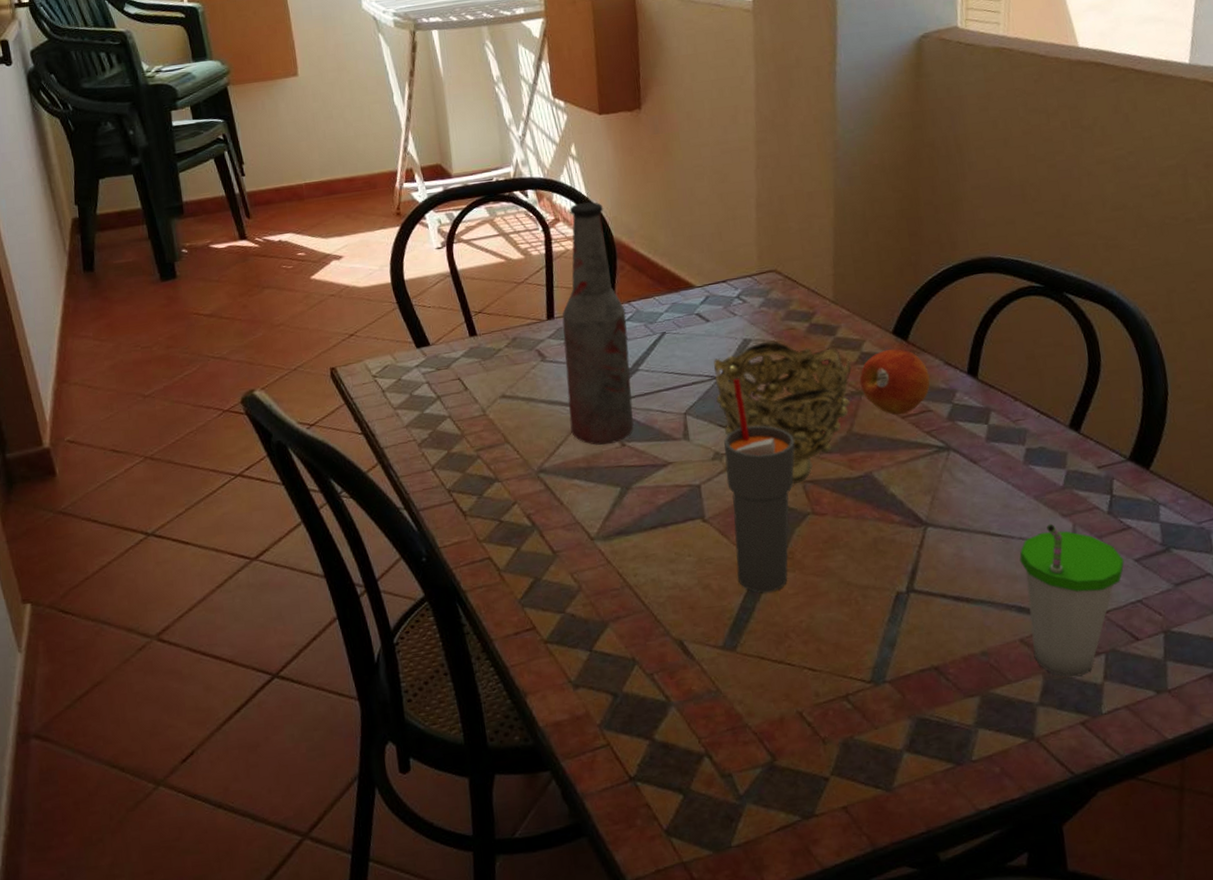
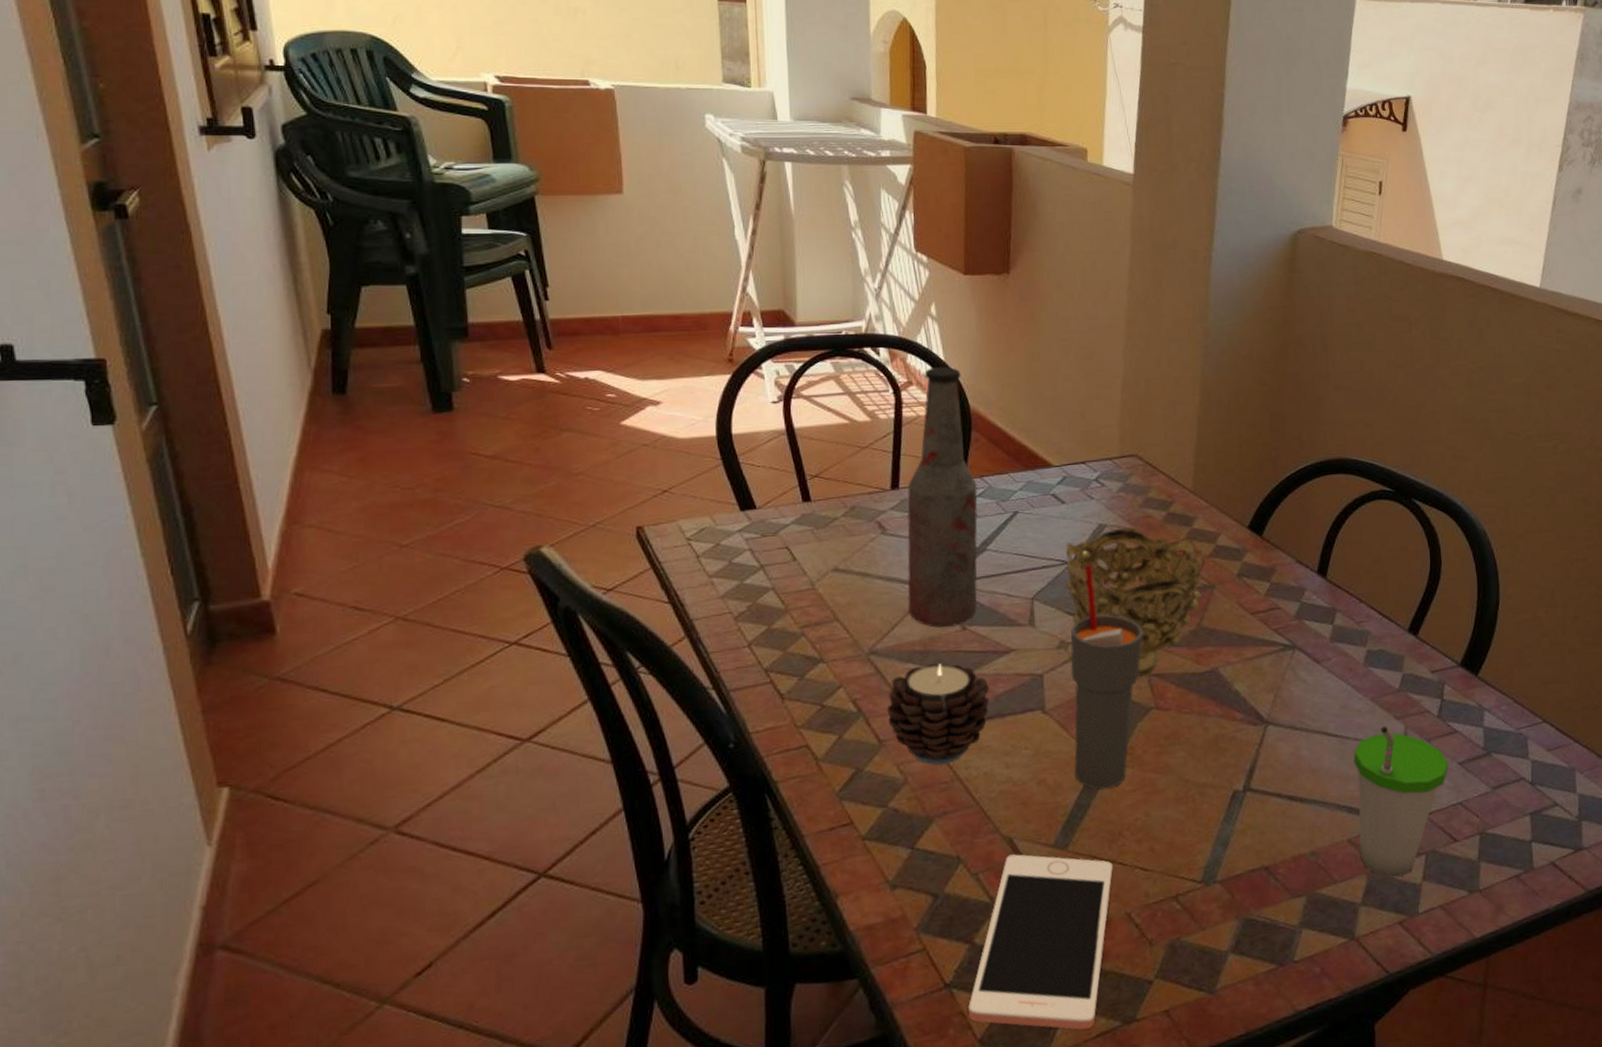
candle: none [558,478,652,573] -> present [886,663,990,765]
cell phone: none [653,655,782,824] -> present [968,854,1113,1030]
fruit: present [859,348,930,415] -> none [1212,543,1281,611]

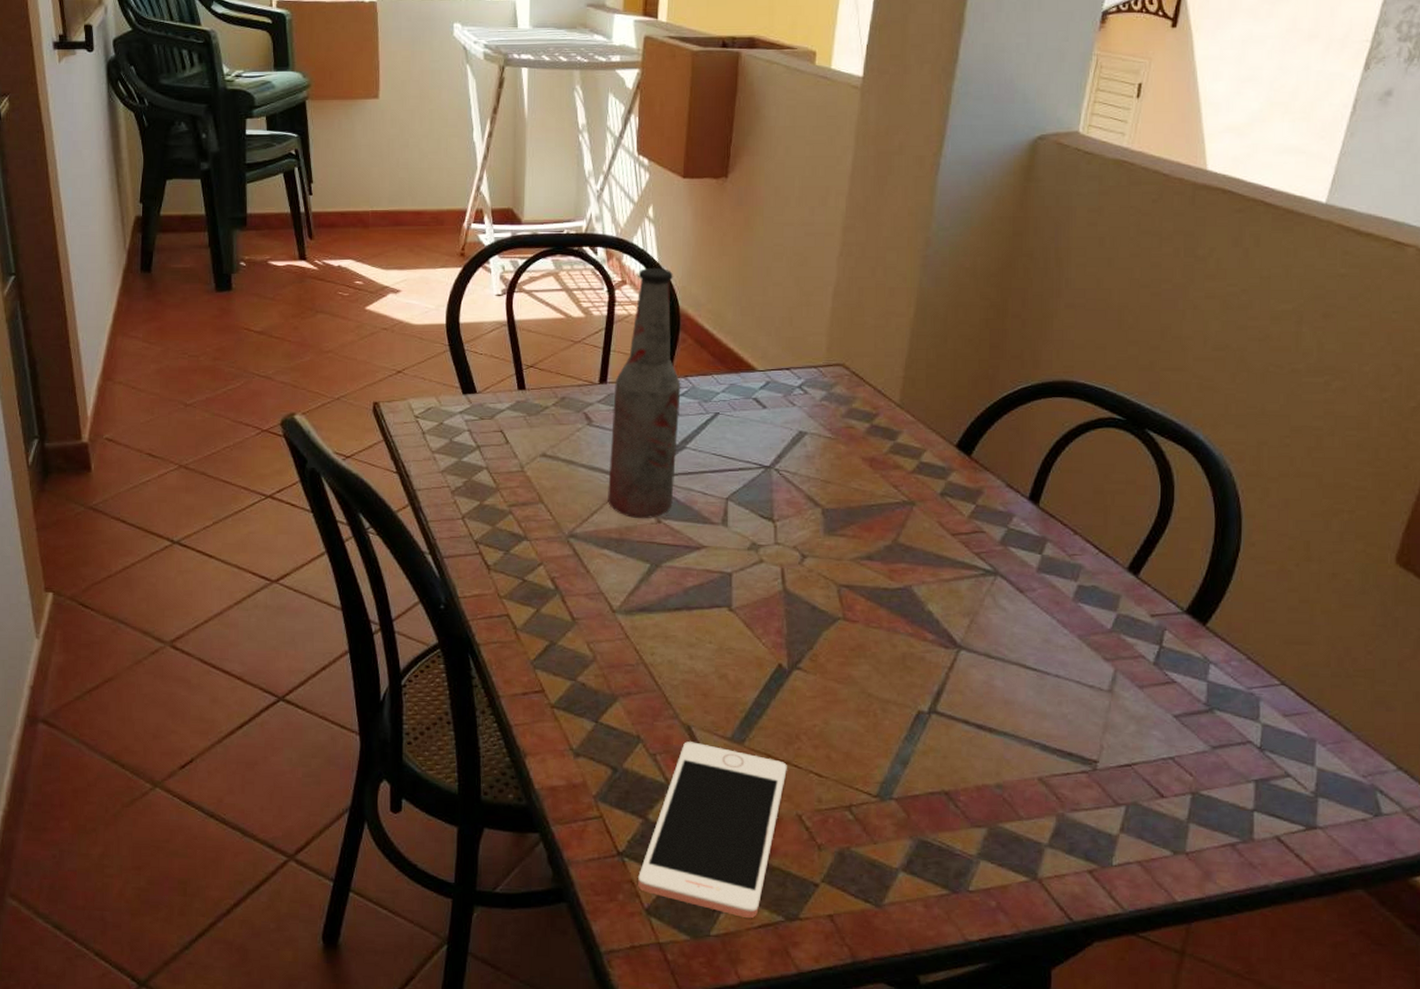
candle: present [886,663,990,765] -> none [581,551,679,648]
decorative bowl: present [1065,528,1206,678] -> none [760,437,908,587]
cup: present [1070,564,1143,789] -> none [757,470,836,692]
cup: present [1353,725,1449,877] -> none [1050,665,1162,825]

